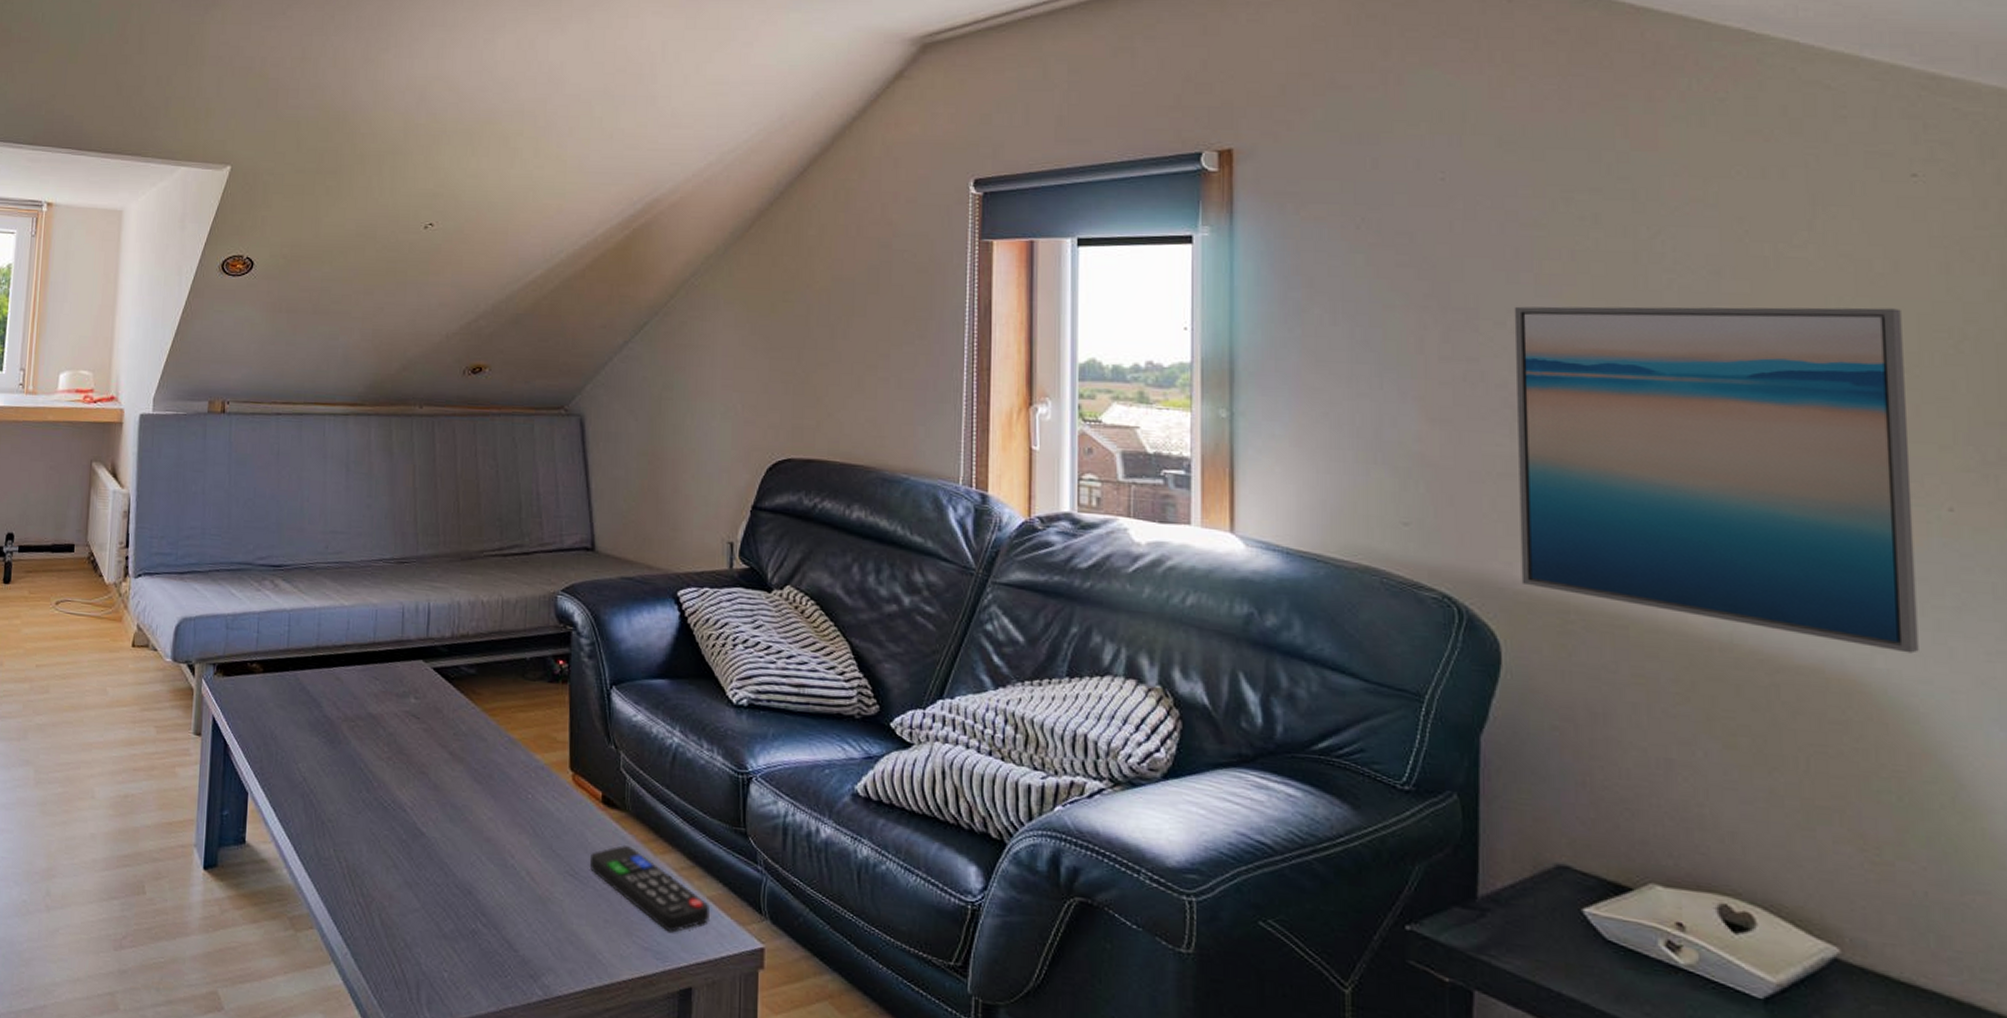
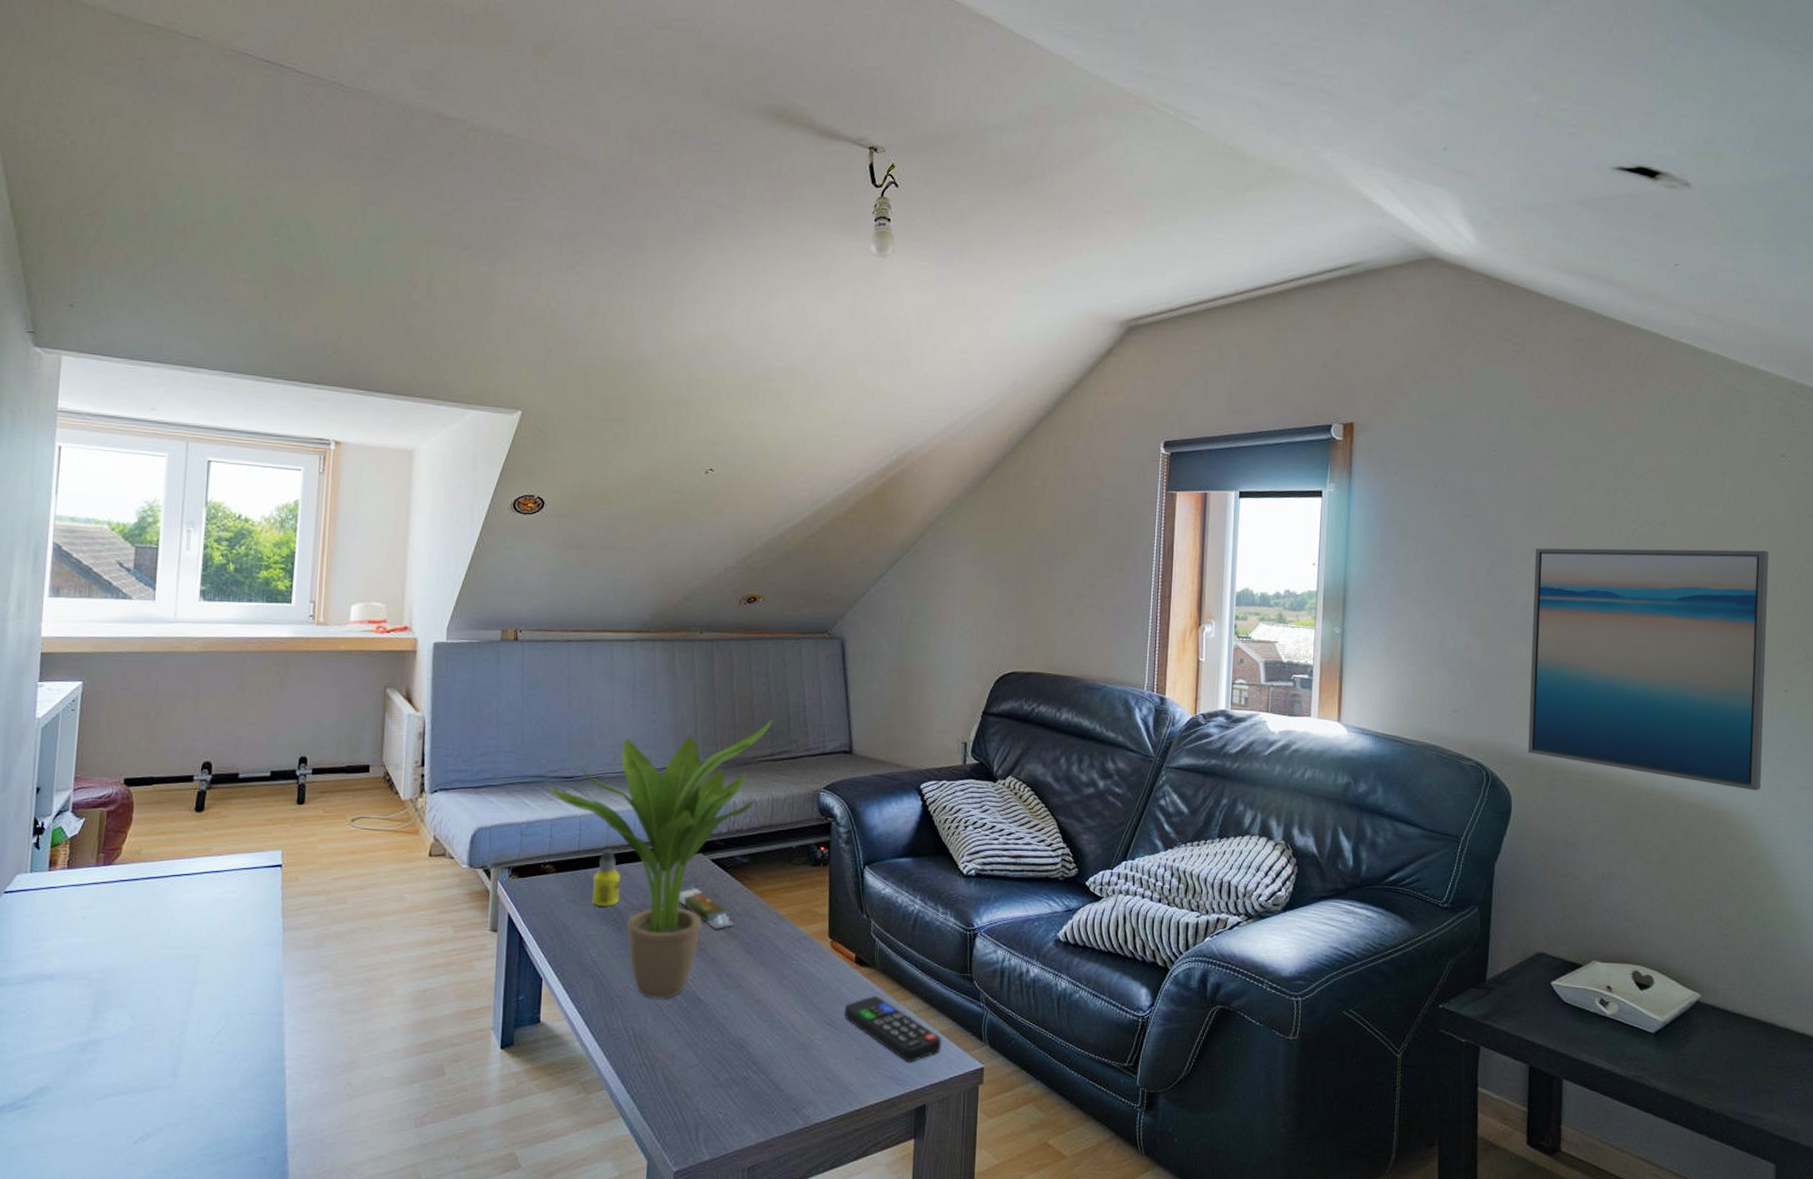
potted plant: none [255,507,503,828] -> present [548,719,773,999]
bottle: none [301,649,333,715] -> present [591,849,621,906]
matchbox: none [397,701,461,751] -> present [679,889,736,929]

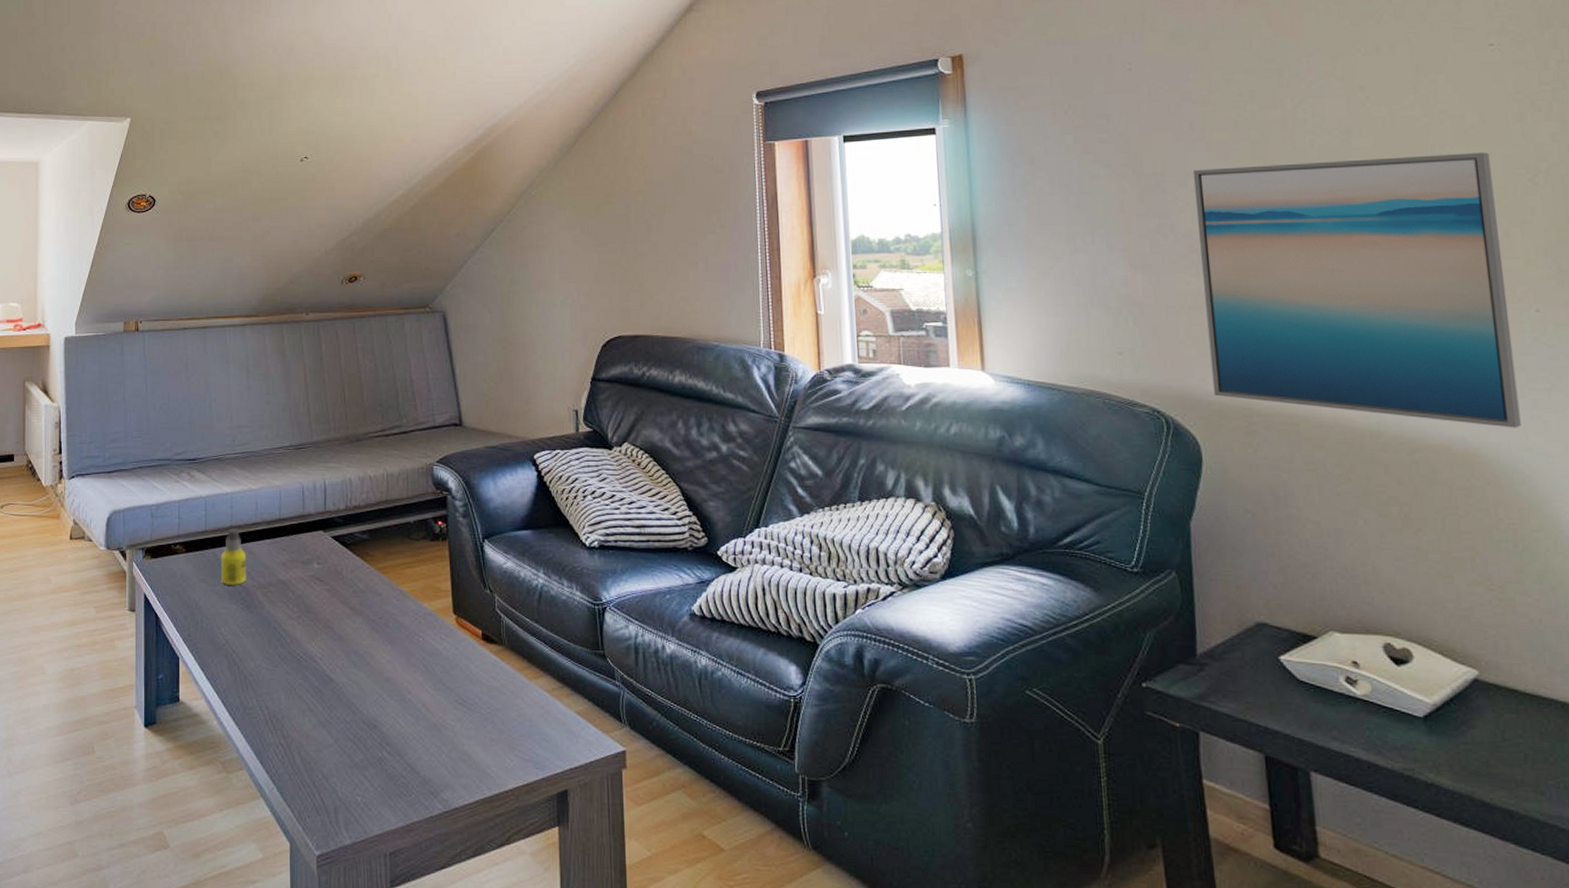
potted plant: present [548,719,773,999] -> none [173,395,382,678]
matchbox: present [679,889,736,929] -> none [304,566,360,607]
remote control: present [845,995,941,1062] -> none [475,673,578,745]

